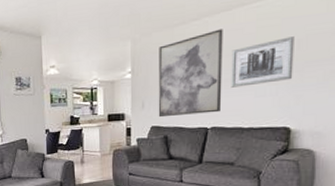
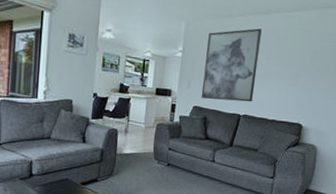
wall art: present [231,36,295,88] -> none [262,47,313,84]

